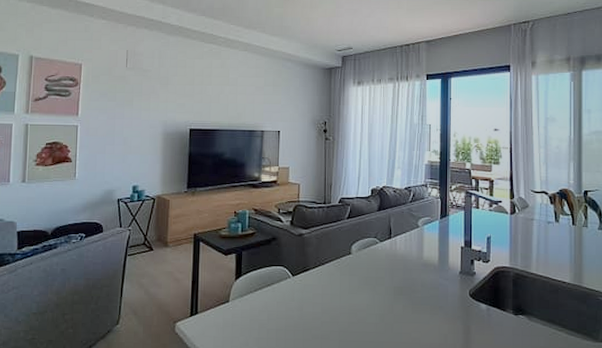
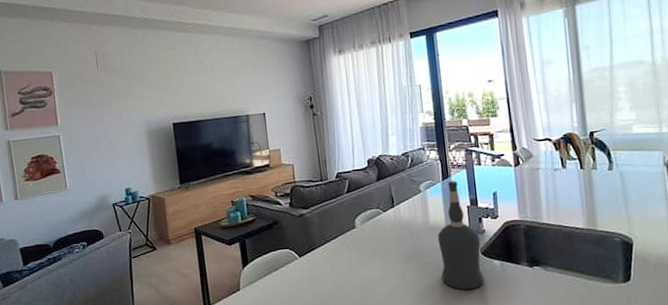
liquor bottle: none [429,220,470,331] -> present [437,181,485,290]

